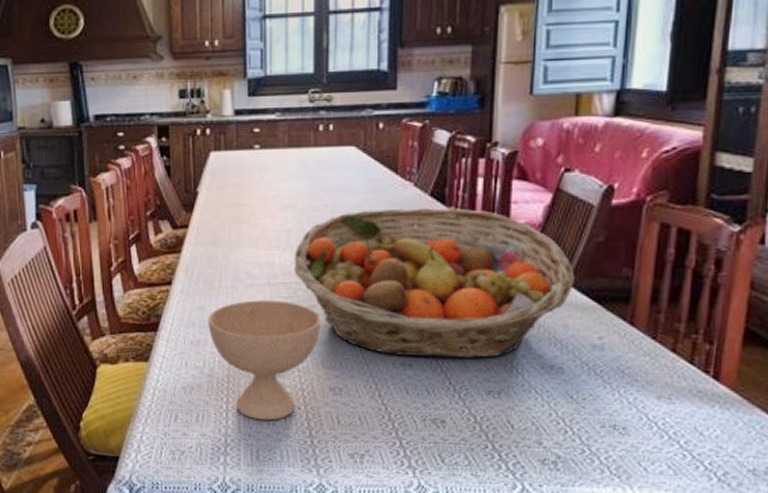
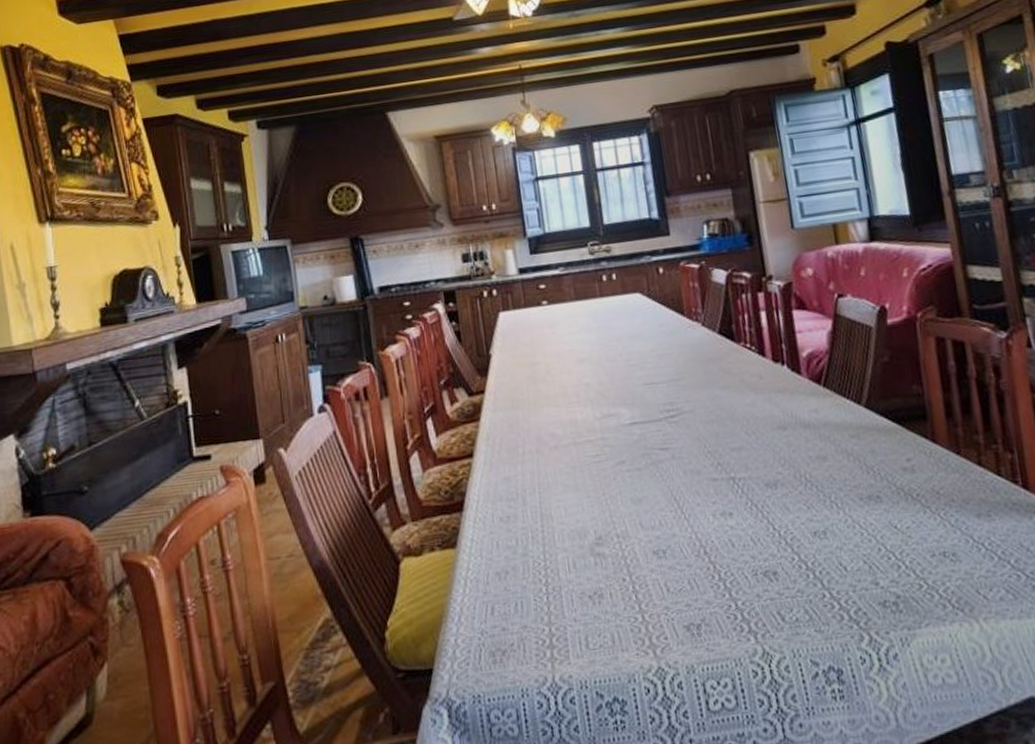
bowl: present [208,300,322,421] -> none [515,460,634,600]
fruit basket: present [294,208,575,358] -> none [595,343,872,506]

